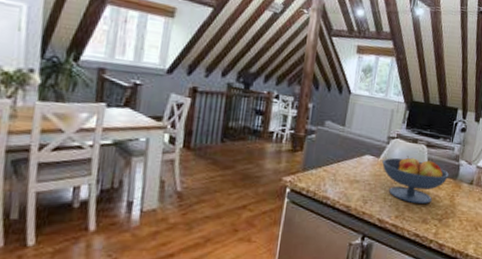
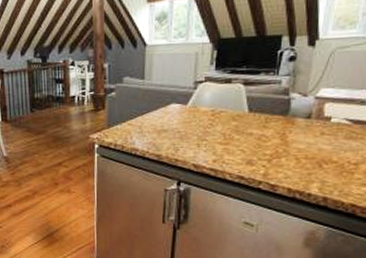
fruit bowl: present [382,156,449,205] -> none [191,98,277,147]

